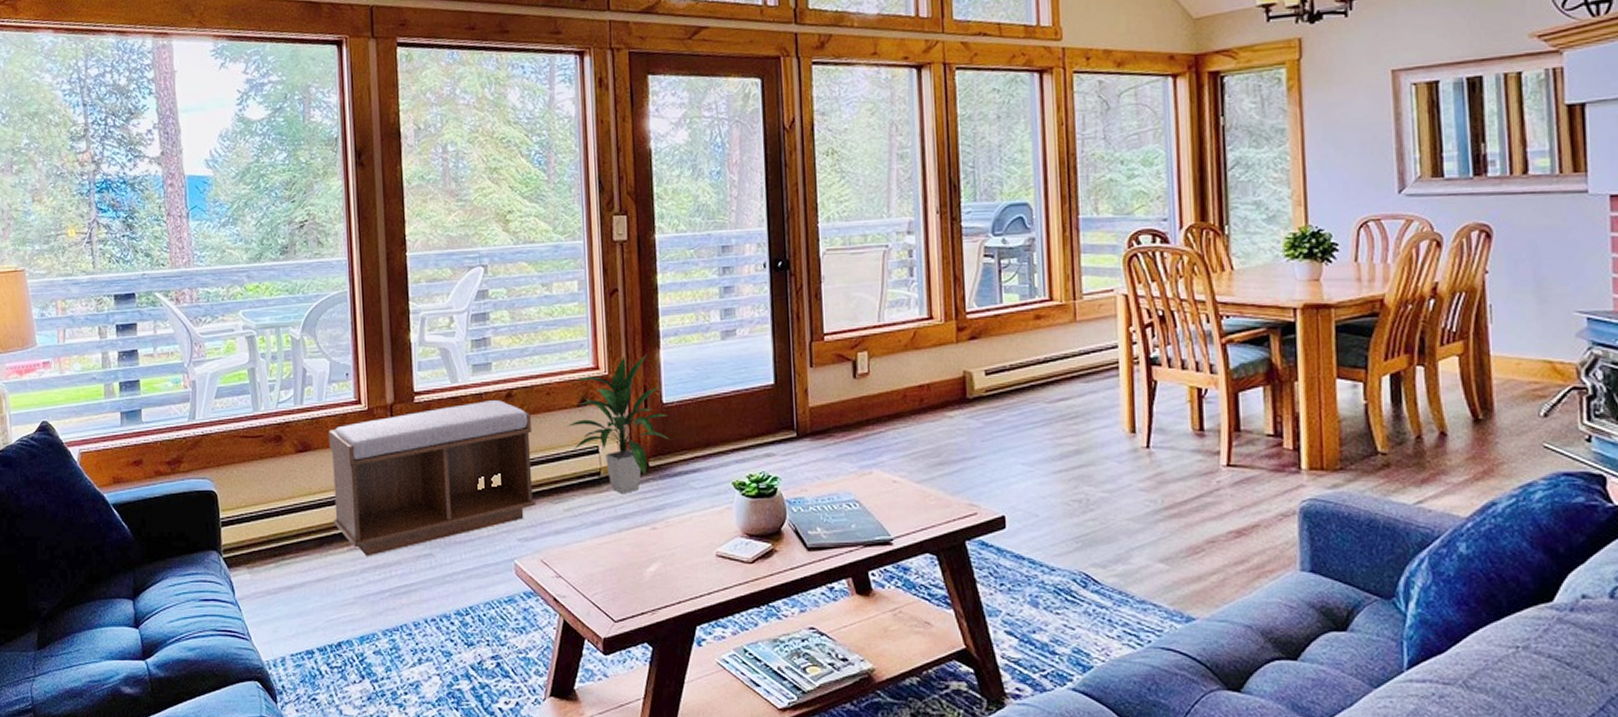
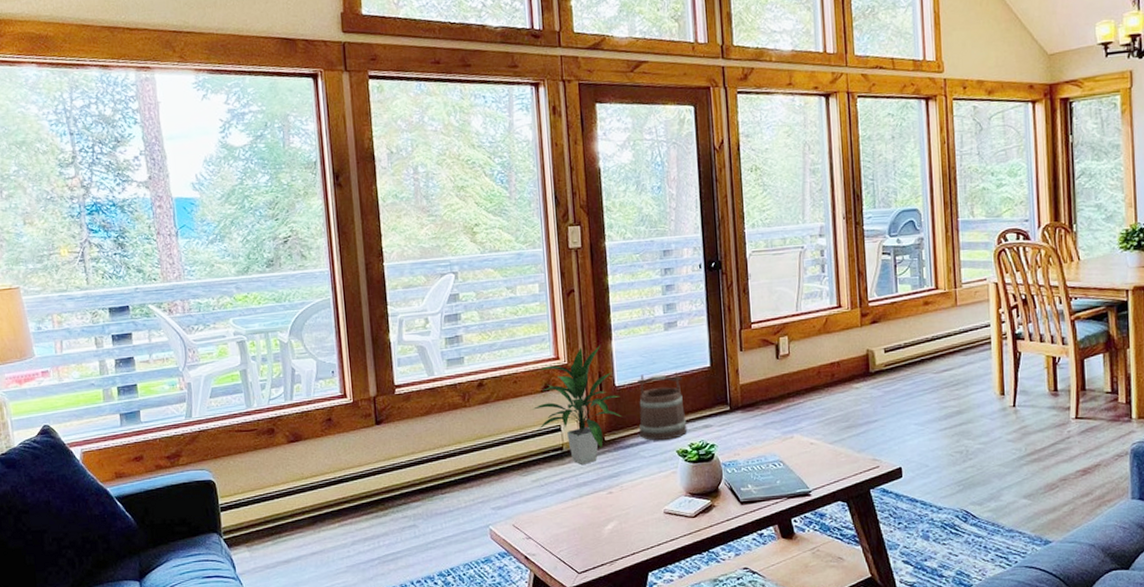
bench: present [328,400,536,557] -> none [317,389,507,530]
bucket: none [688,389,746,470] -> present [637,372,687,441]

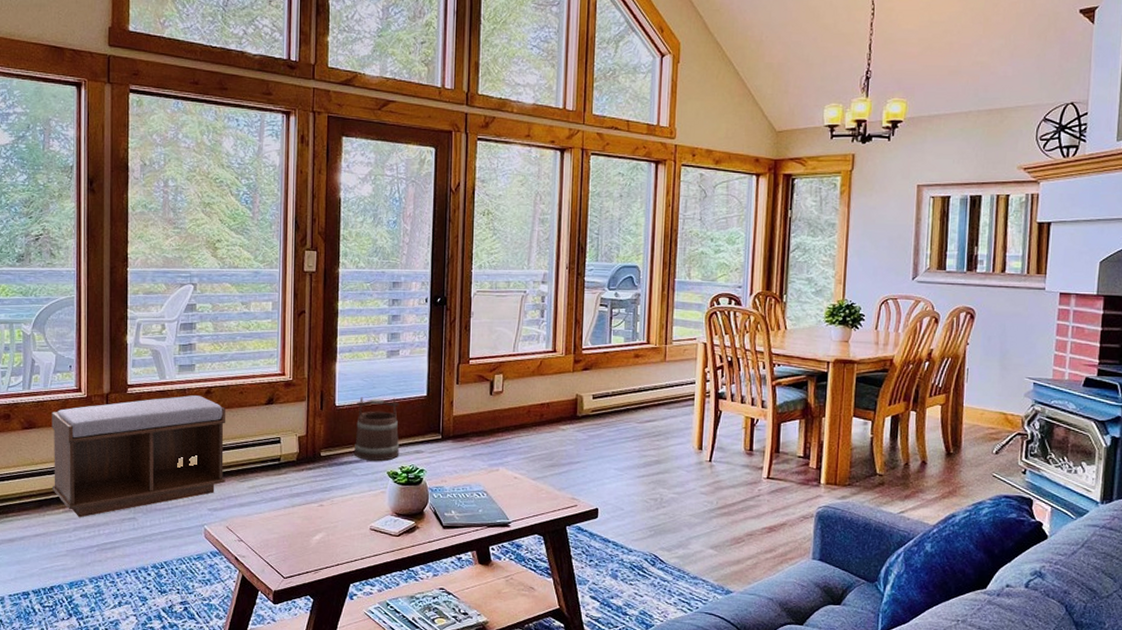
bench: none [317,389,507,530] -> present [51,395,226,518]
indoor plant: present [531,346,621,465] -> none [254,366,338,476]

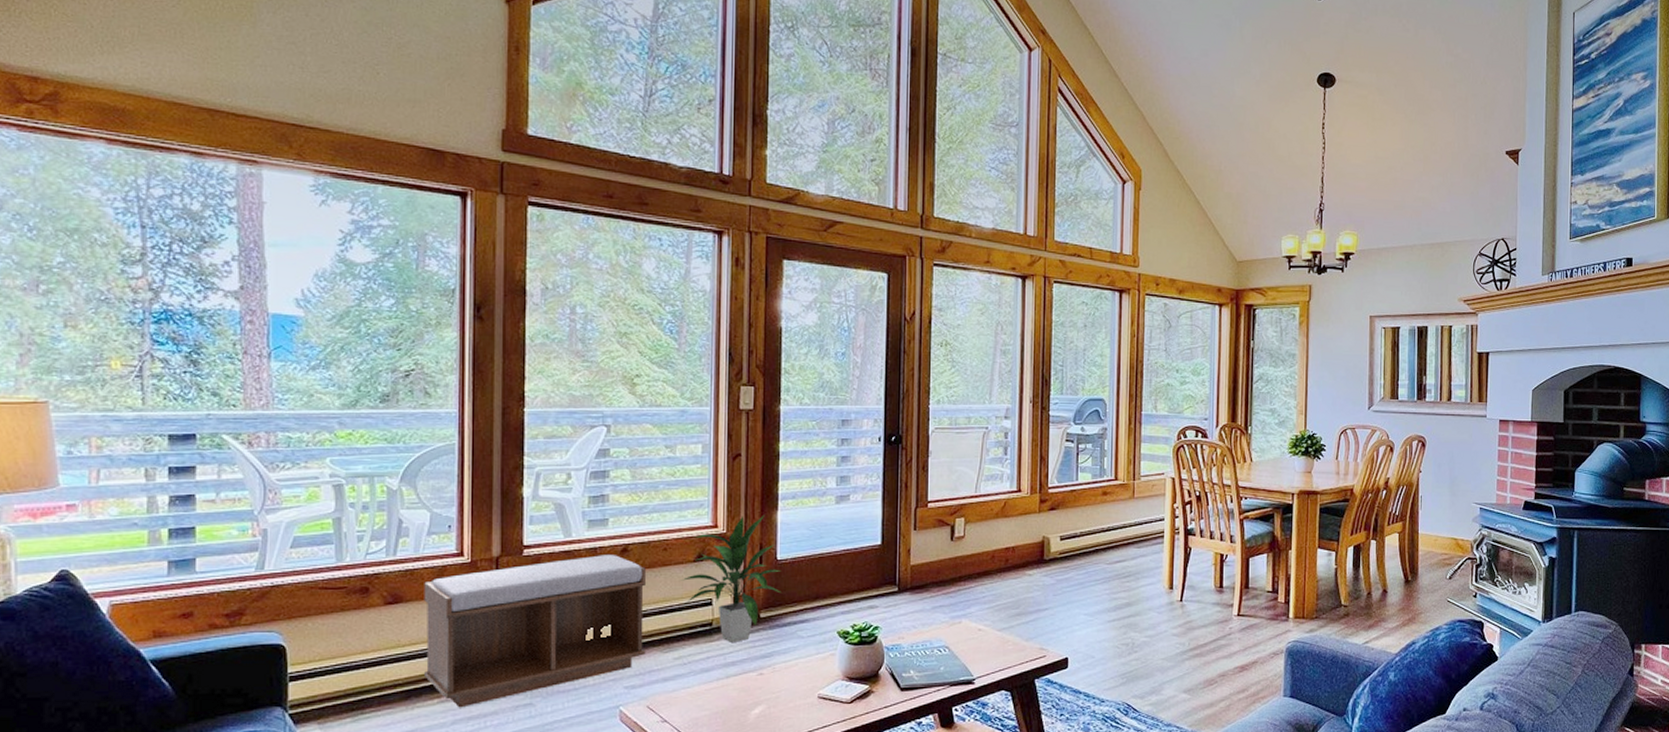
indoor plant: none [254,366,338,476] -> present [680,516,780,642]
bucket: present [354,397,400,461] -> none [799,548,851,620]

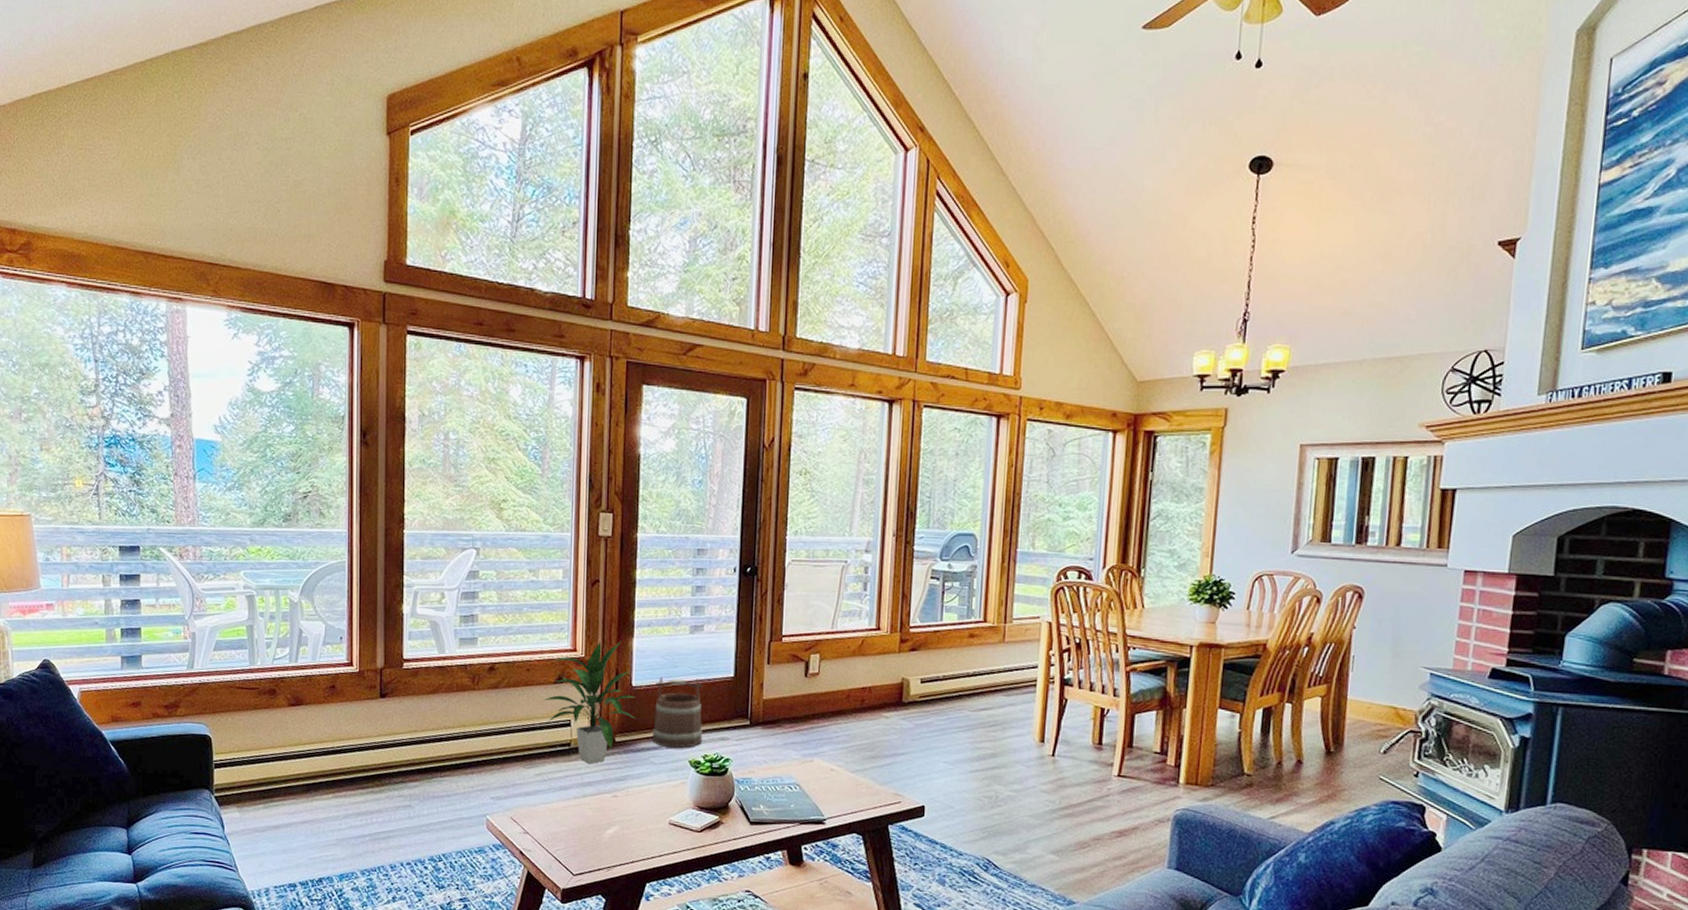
bench: present [424,555,646,708] -> none [320,672,510,804]
bucket: none [799,548,851,620] -> present [653,677,703,749]

